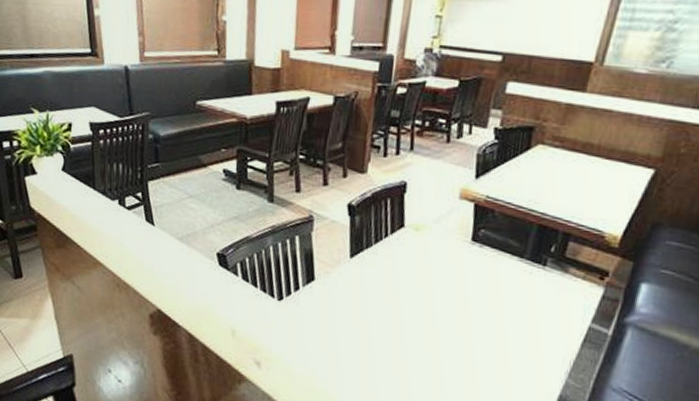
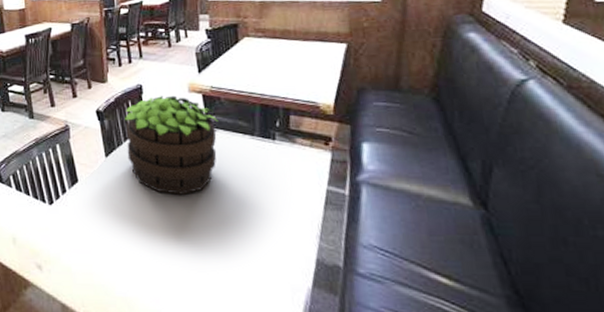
potted plant: none [375,198,487,311] -> present [125,95,218,195]

